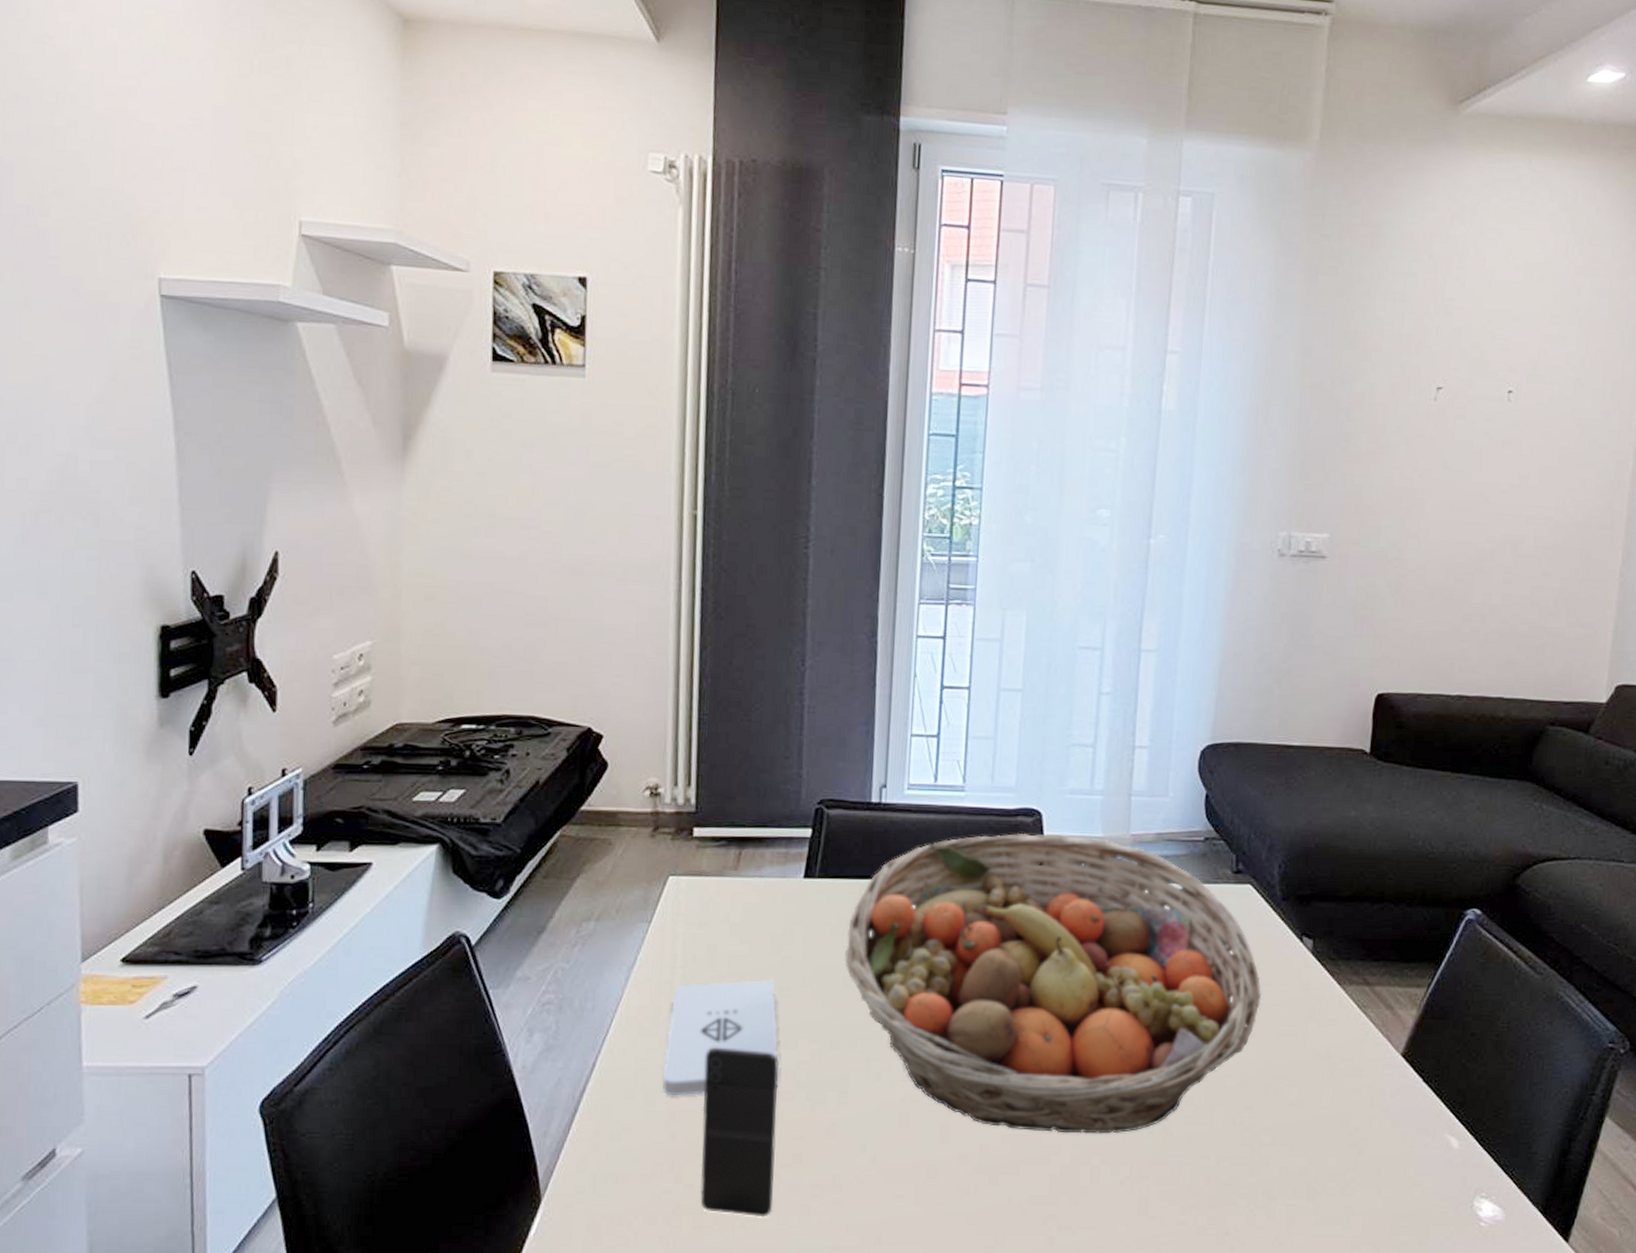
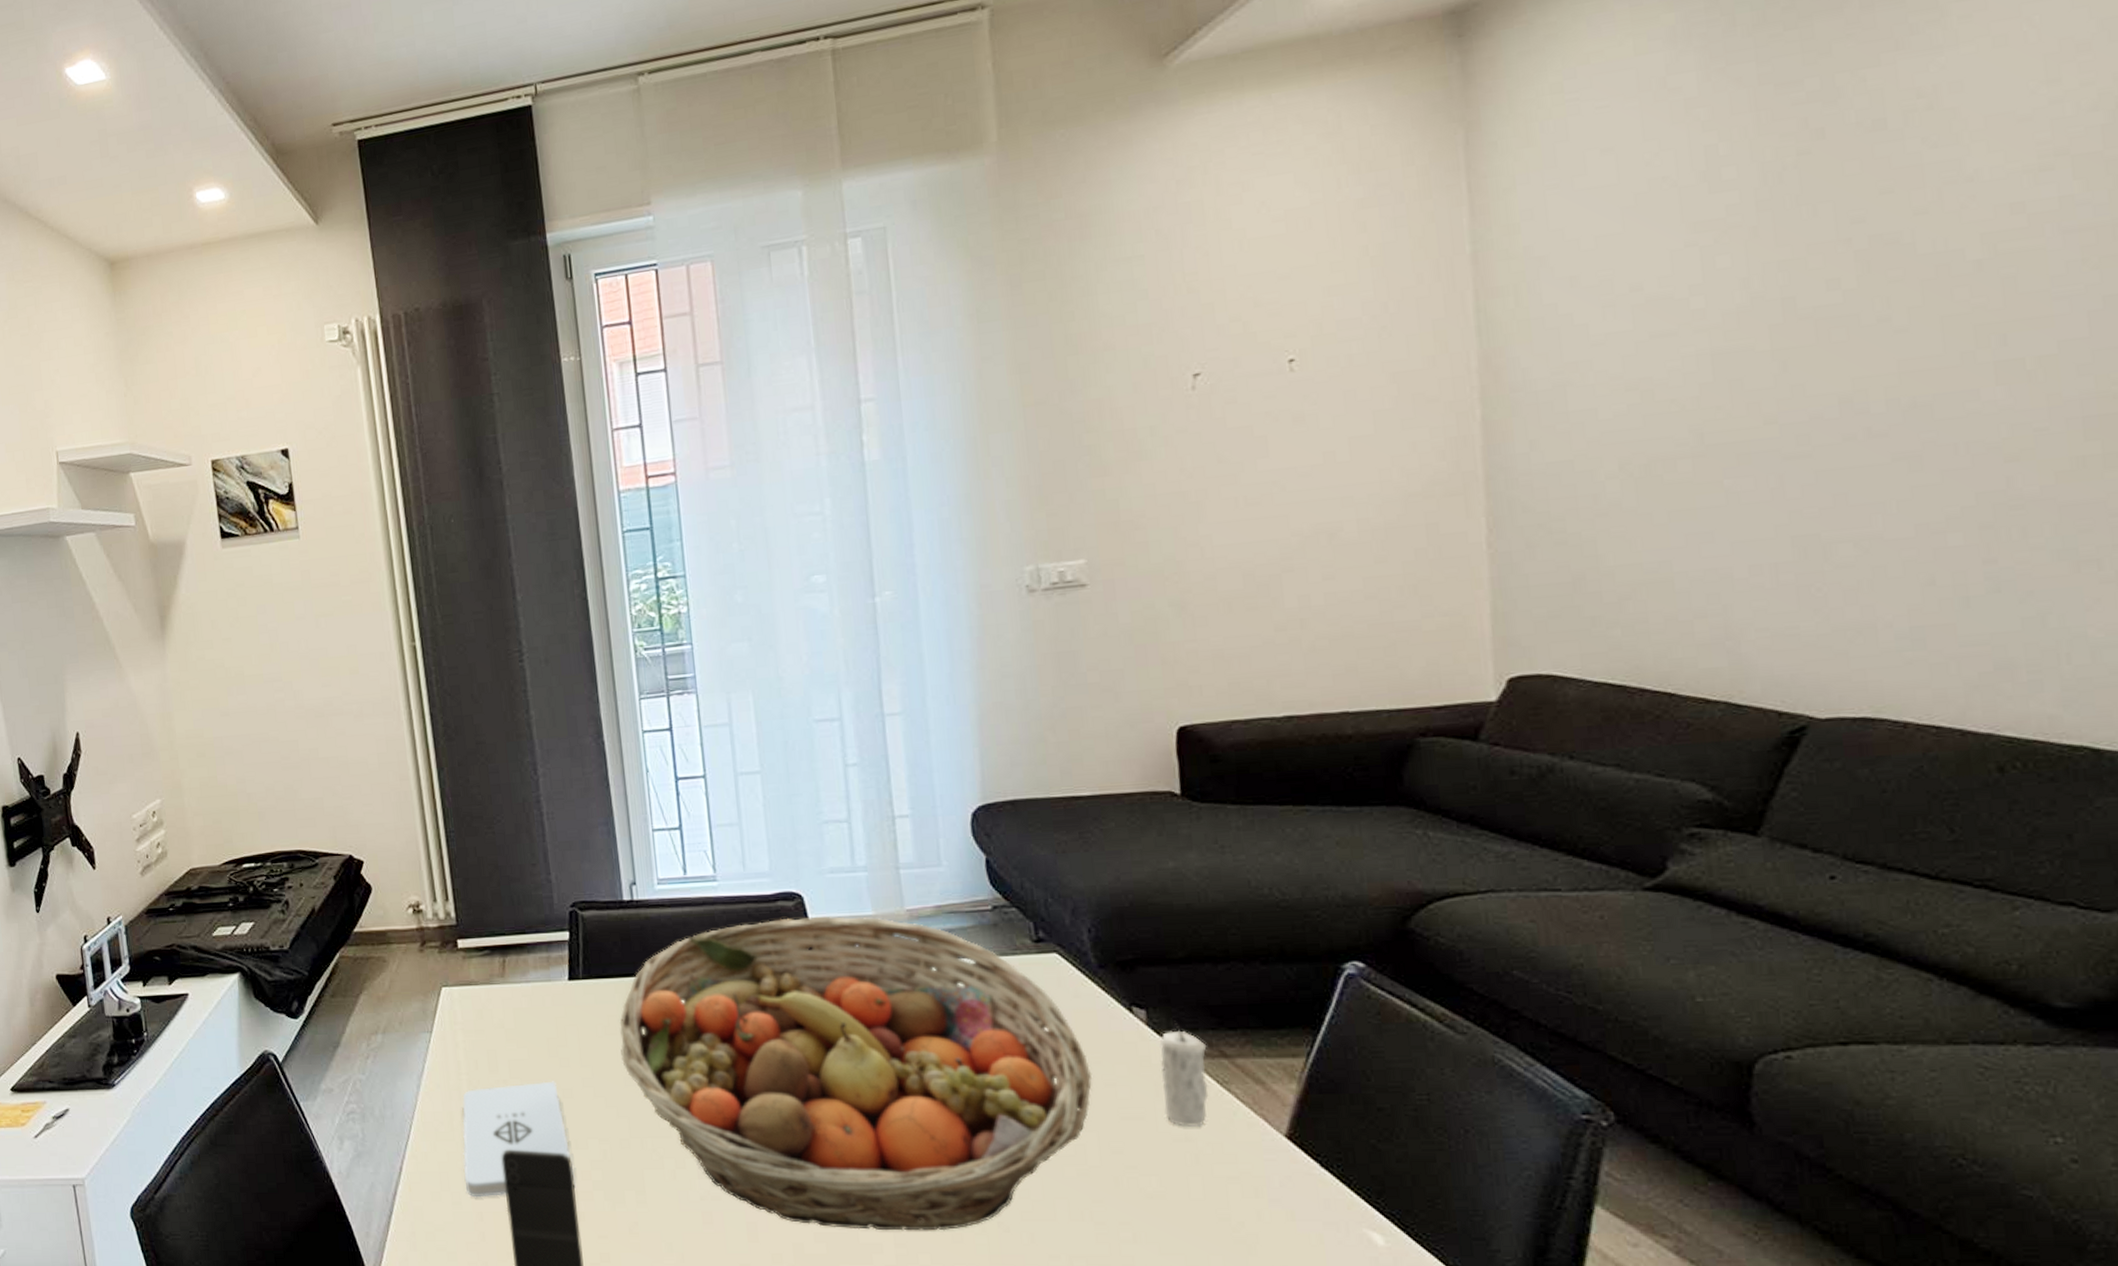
candle: none [1313,951,1355,1044] -> present [1160,1020,1209,1127]

